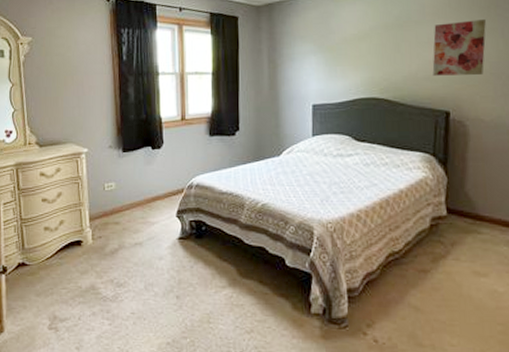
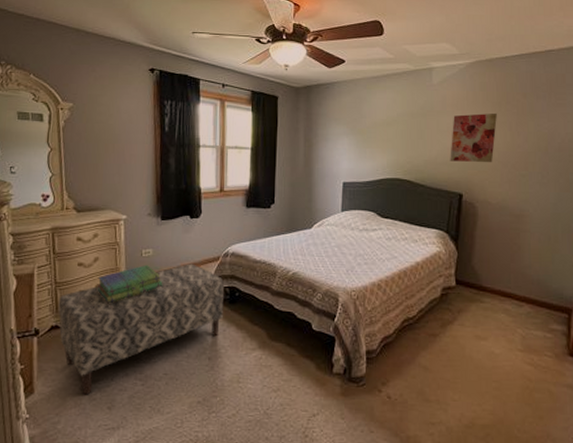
bench: none [24,197,191,335] -> present [58,263,224,395]
stack of books: none [61,199,127,240] -> present [97,265,163,304]

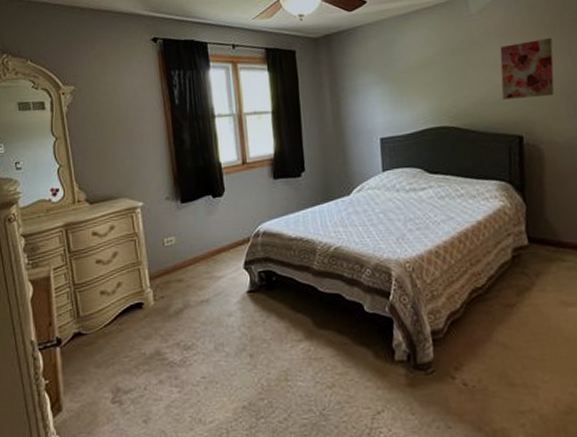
bench: present [58,263,224,395] -> none [79,248,262,409]
stack of books: present [97,265,163,304] -> none [118,255,190,303]

